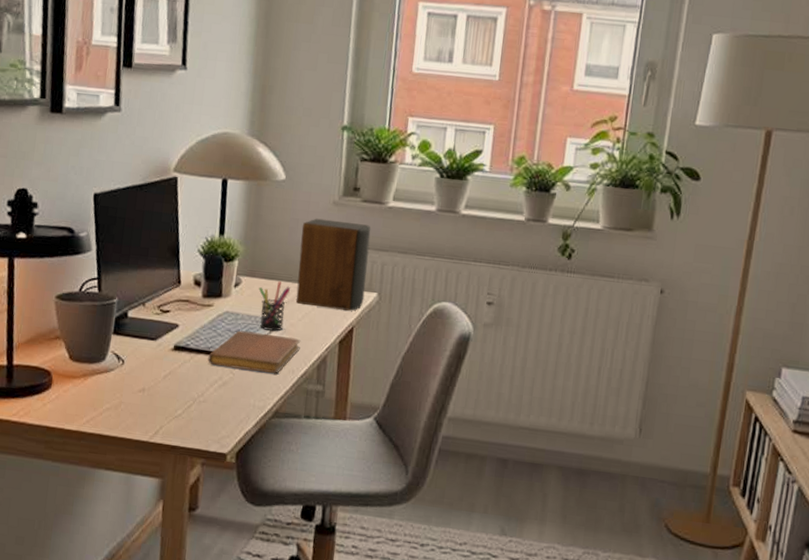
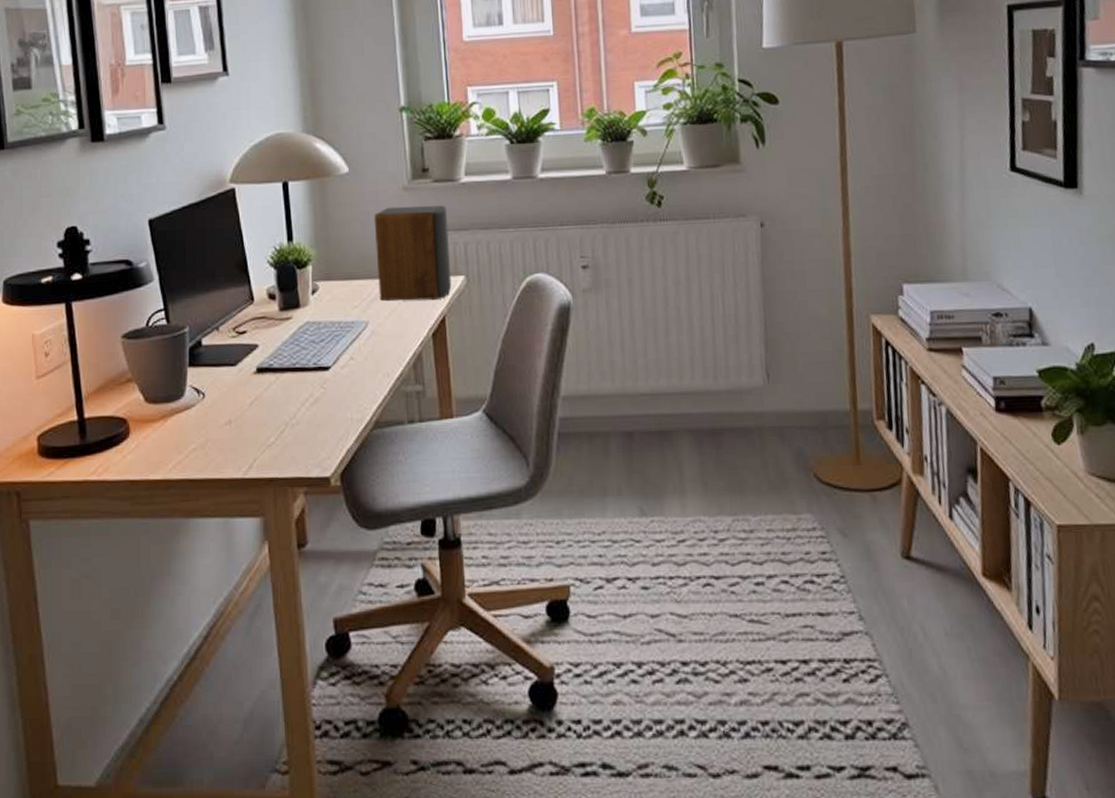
notebook: present [208,330,301,373] -> none [295,338,392,383]
pen holder: present [258,281,291,332] -> none [338,280,372,336]

